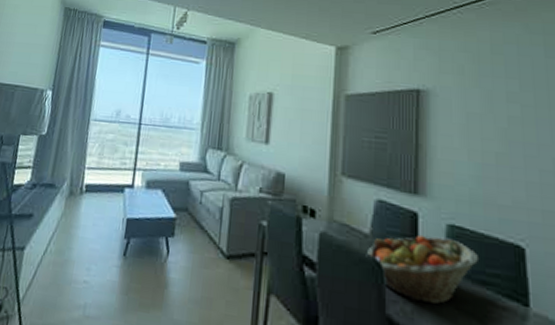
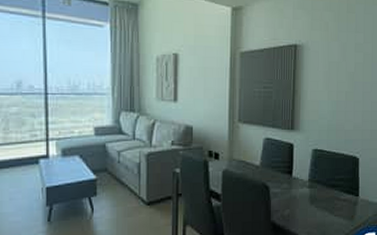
fruit basket: present [367,234,480,305] -> none [258,159,332,208]

